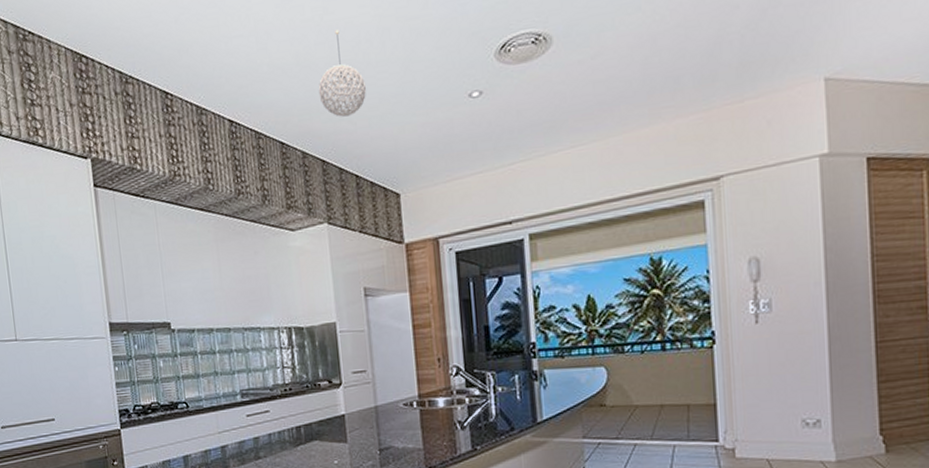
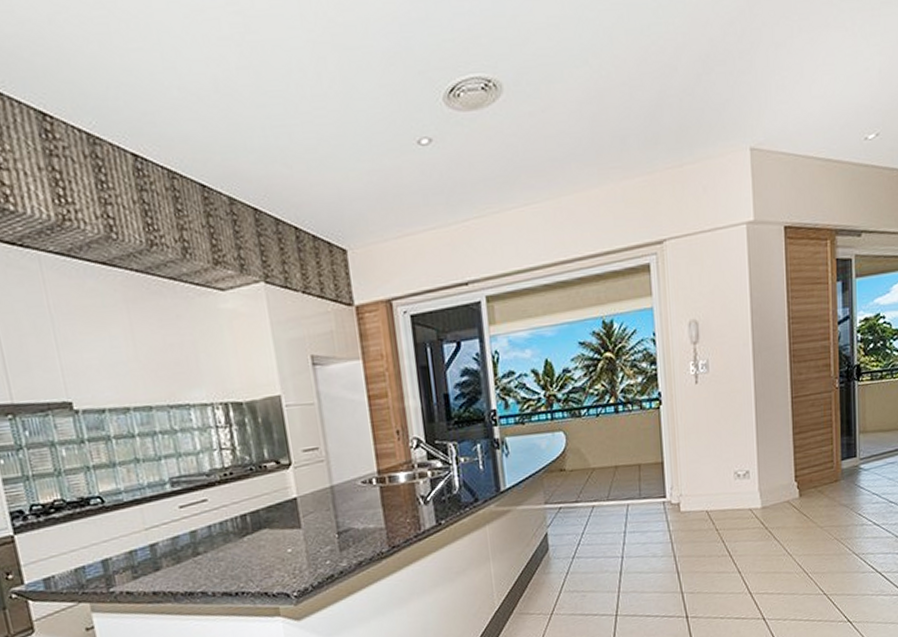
pendant light: present [318,29,366,117] -> none [244,53,302,158]

